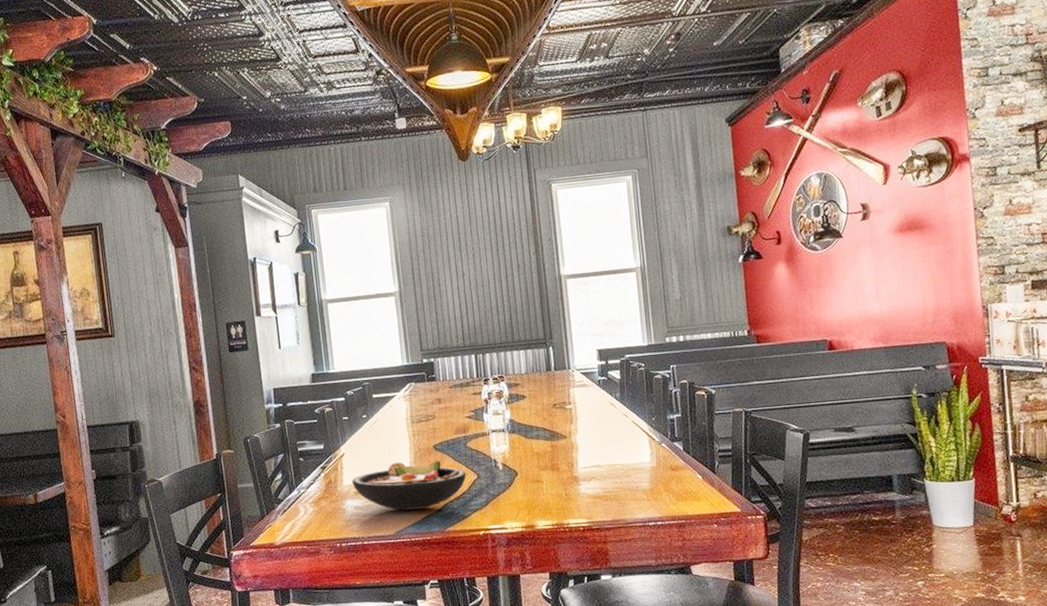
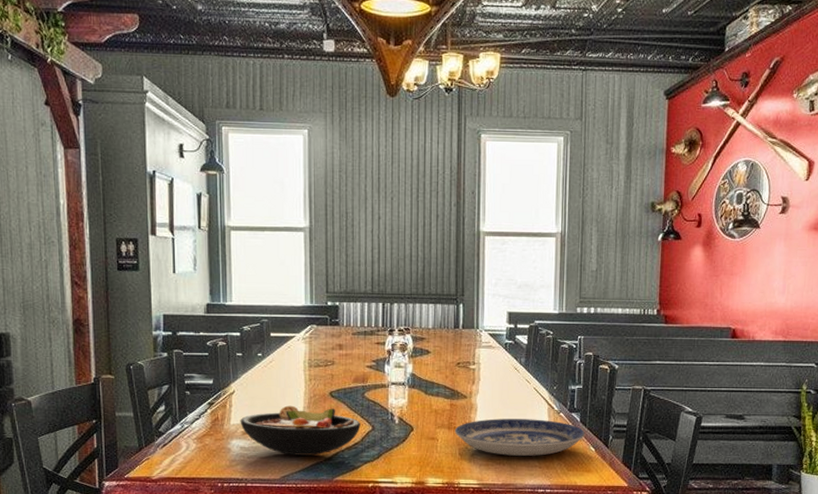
plate: none [558,452,690,492] -> present [454,419,585,457]

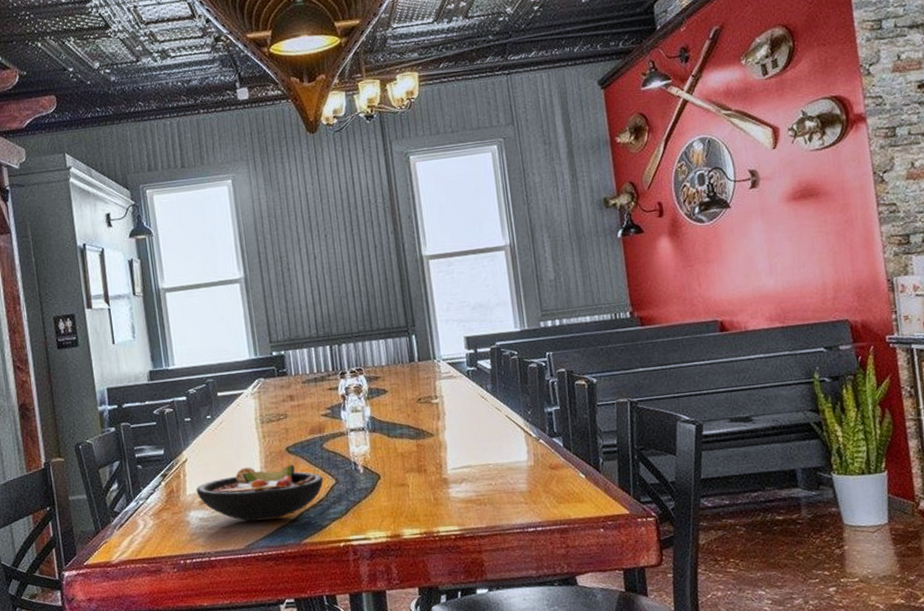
plate: present [454,419,585,457] -> none [425,449,571,495]

